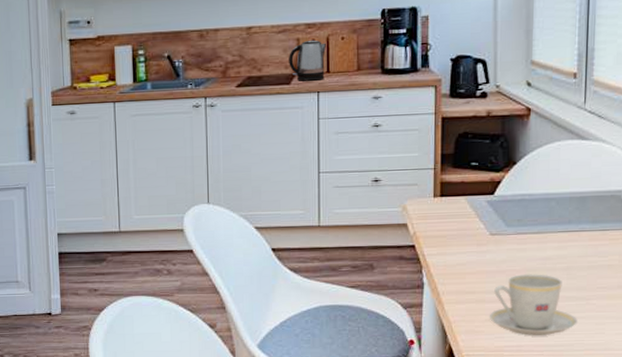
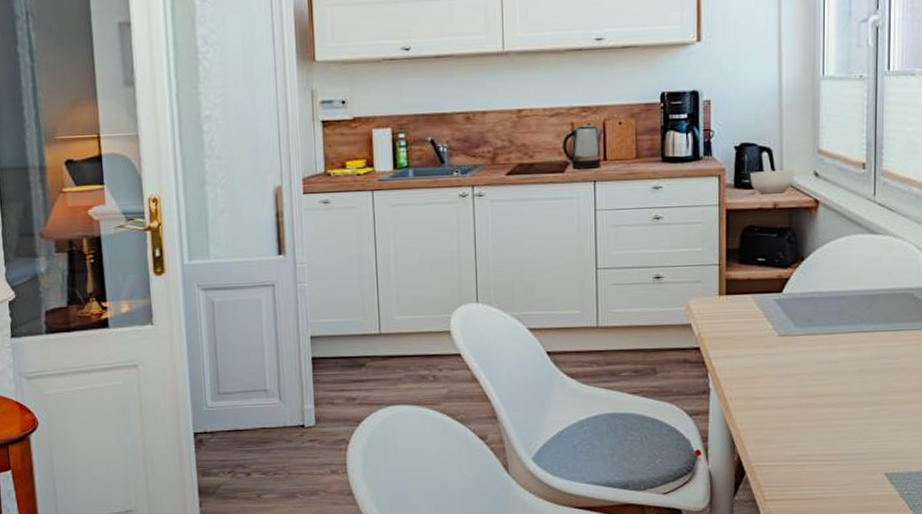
bowl: none [464,80,509,104] -> present [749,170,796,196]
teacup: present [489,274,578,336] -> none [779,377,871,444]

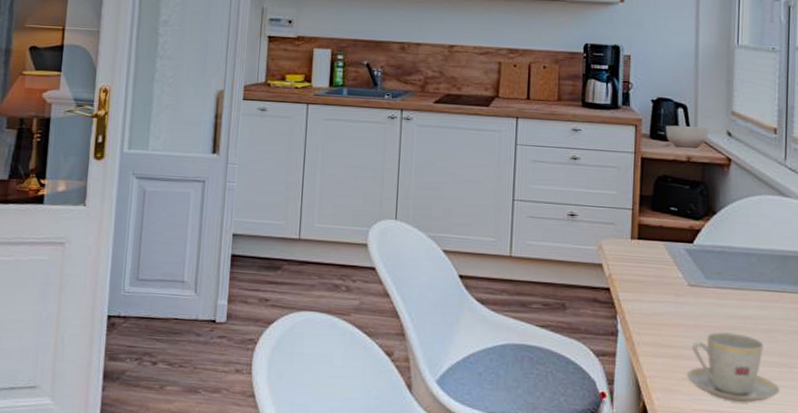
kettle: present [562,124,602,170] -> none [489,65,527,106]
teacup: none [779,377,871,444] -> present [686,332,780,403]

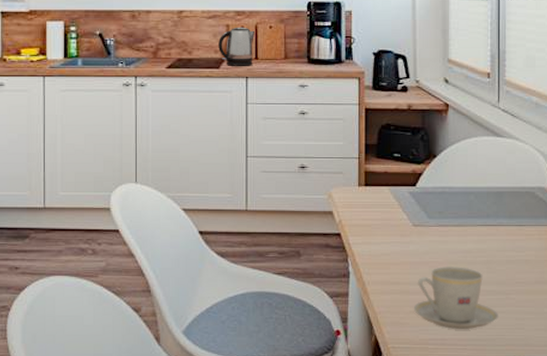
kettle: none [489,65,527,106] -> present [218,27,254,67]
bowl: present [665,125,710,150] -> none [386,76,428,98]

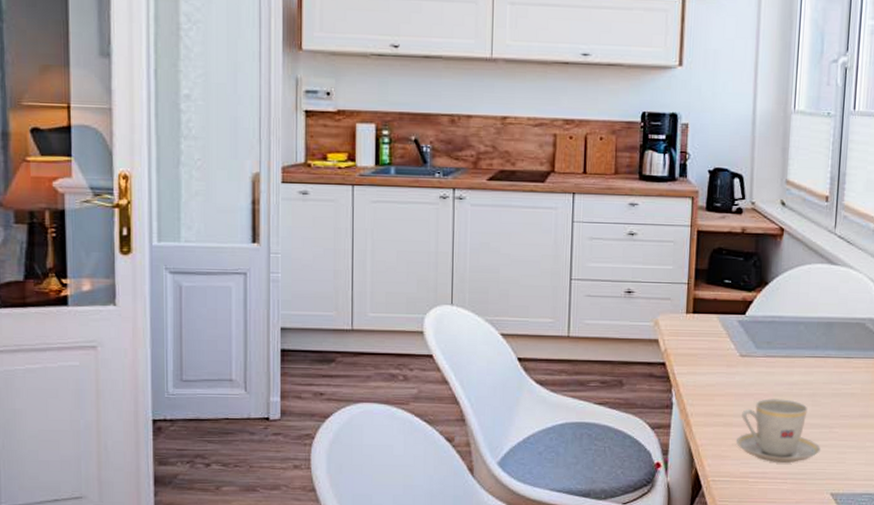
kettle: present [218,27,254,67] -> none [544,137,584,182]

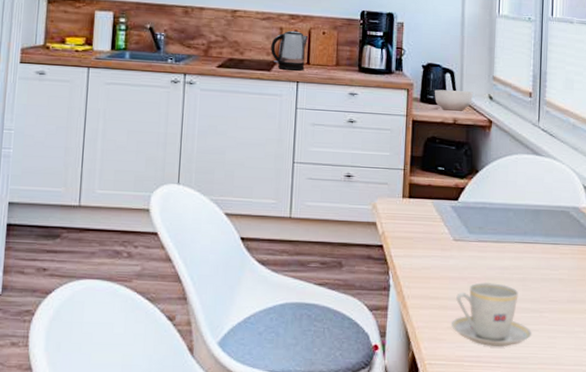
kettle: none [544,137,584,182] -> present [271,30,308,71]
bowl: none [721,196,765,220] -> present [434,89,474,112]

